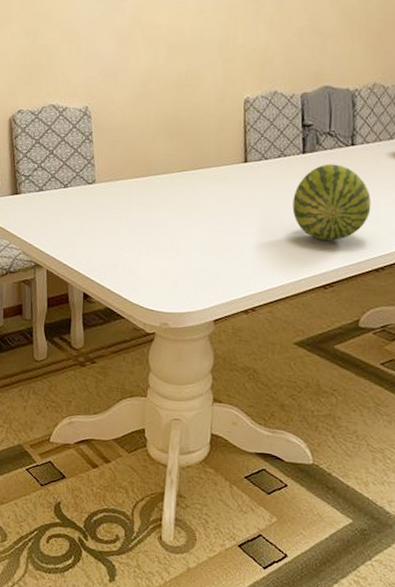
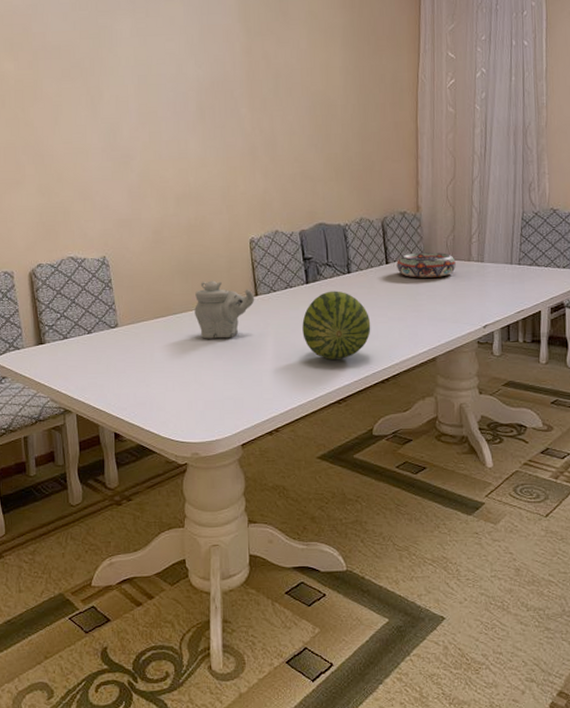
teapot: none [177,141,244,206] -> present [195,280,255,339]

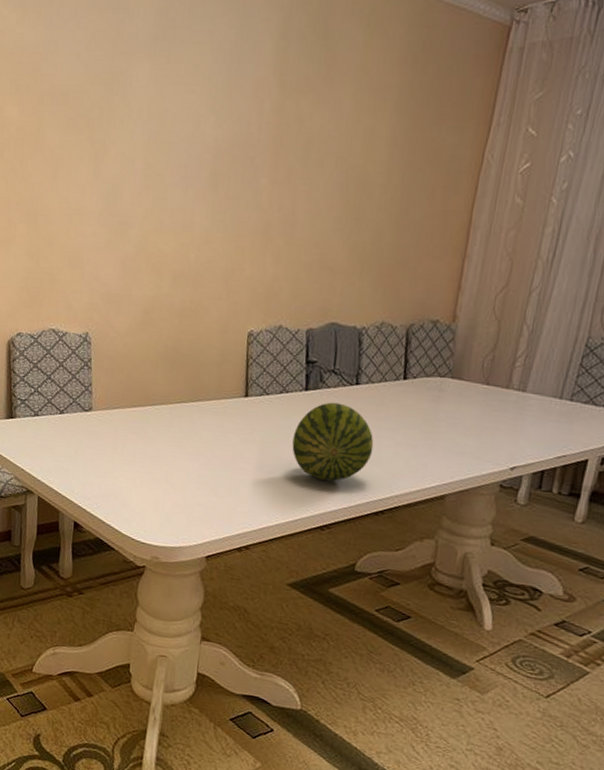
teapot: present [195,280,255,339] -> none [175,373,244,440]
decorative bowl: present [397,252,456,278] -> none [416,370,491,403]

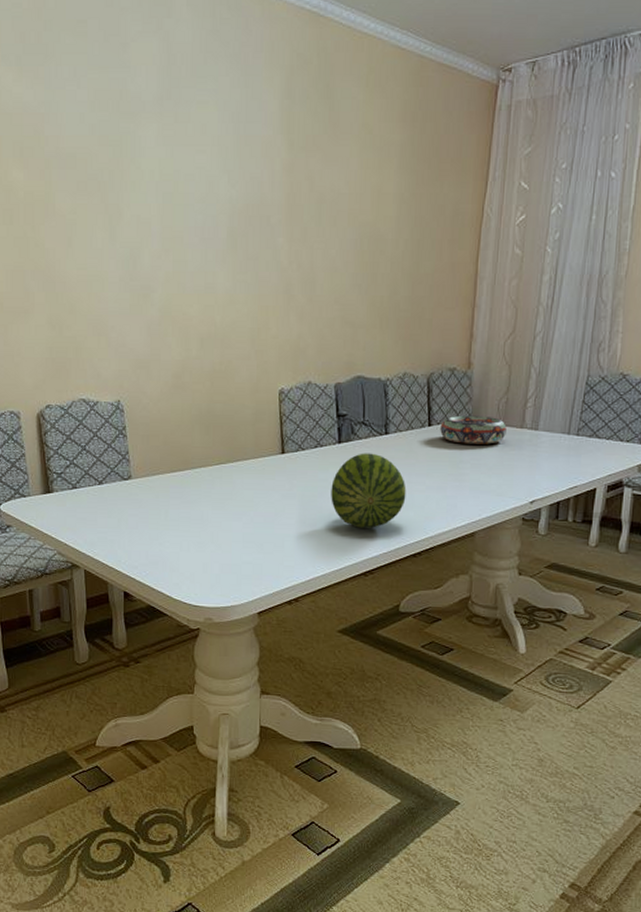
decorative bowl: none [416,370,491,403] -> present [440,415,507,444]

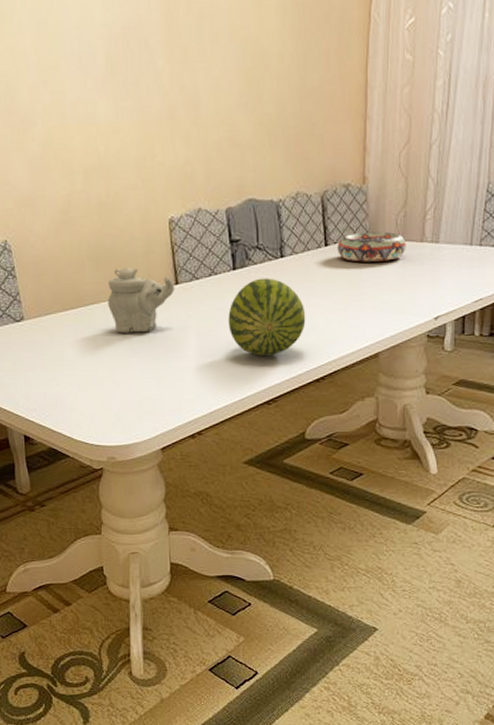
teapot: none [215,434,281,498] -> present [108,267,175,333]

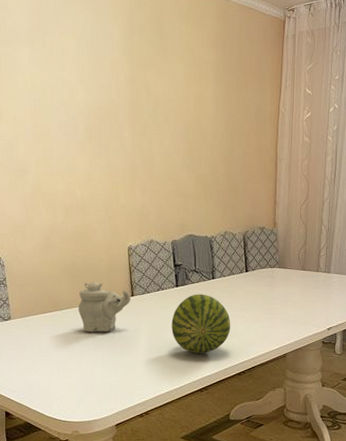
decorative bowl: present [337,231,406,262] -> none [255,263,306,285]

